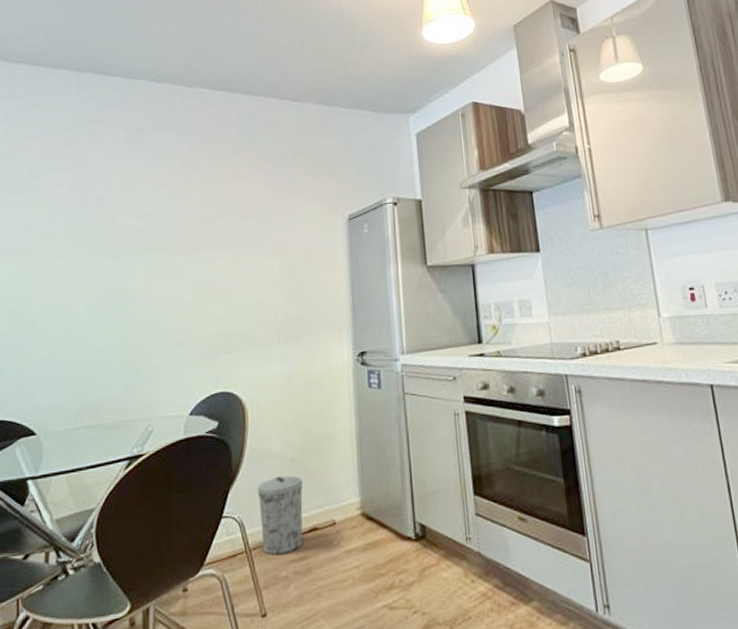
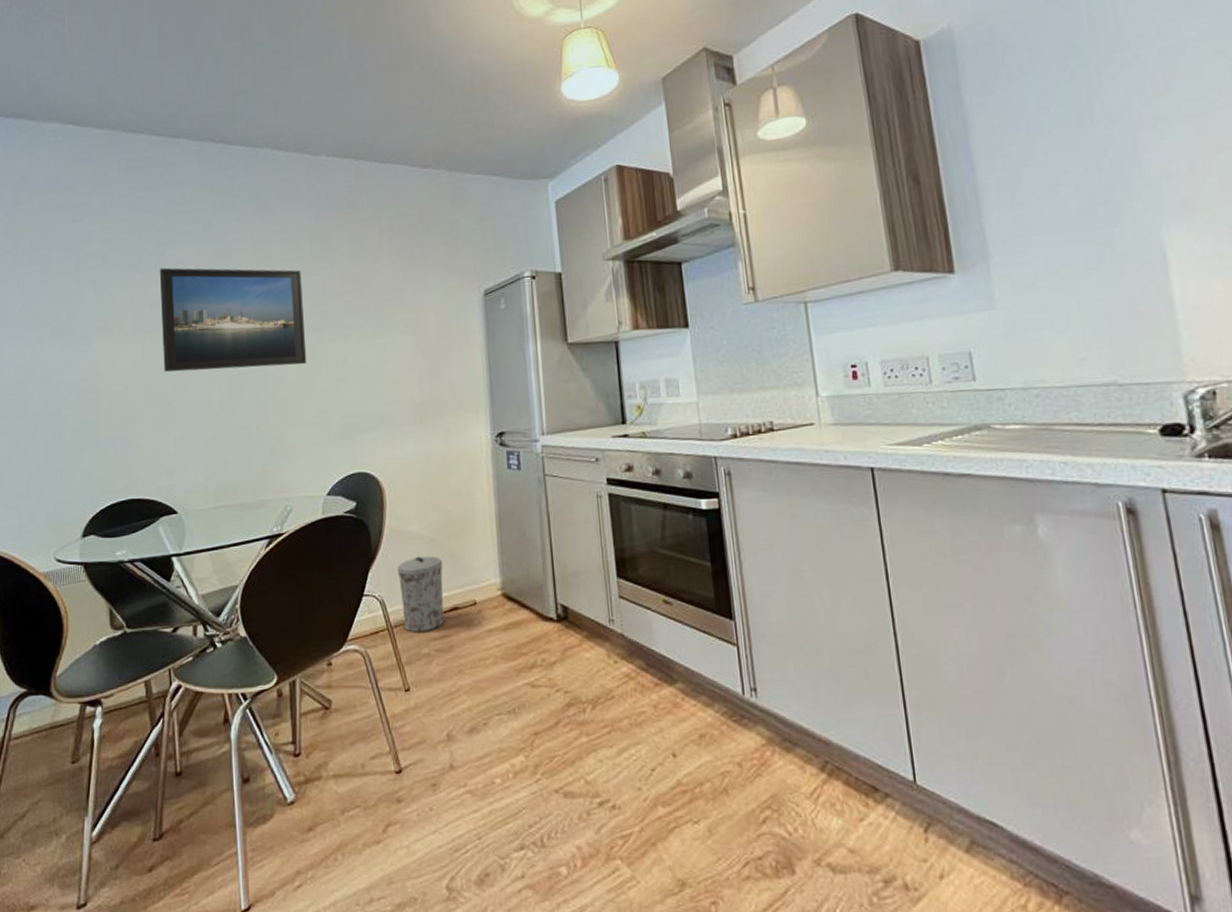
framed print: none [31,190,175,293] -> present [159,267,307,372]

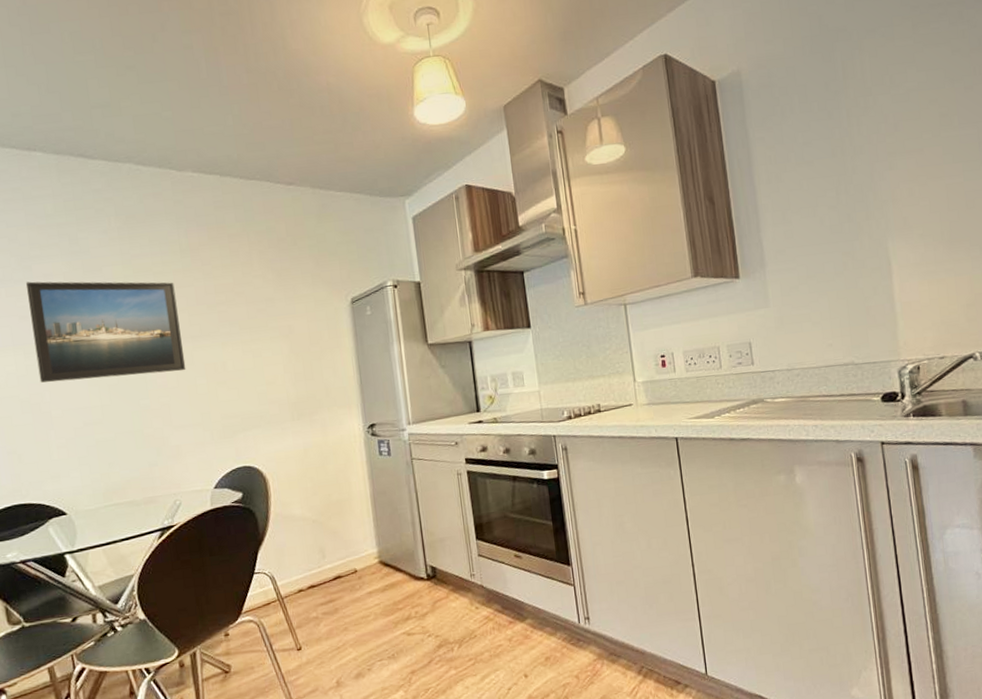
trash can: present [397,556,444,633] -> none [284,535,329,601]

